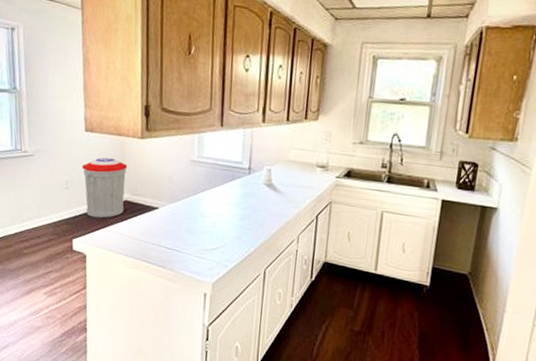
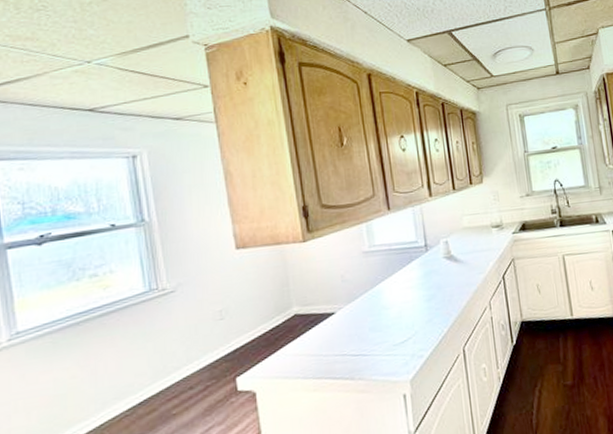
trash can: present [81,157,128,219] -> none [237,270,295,345]

